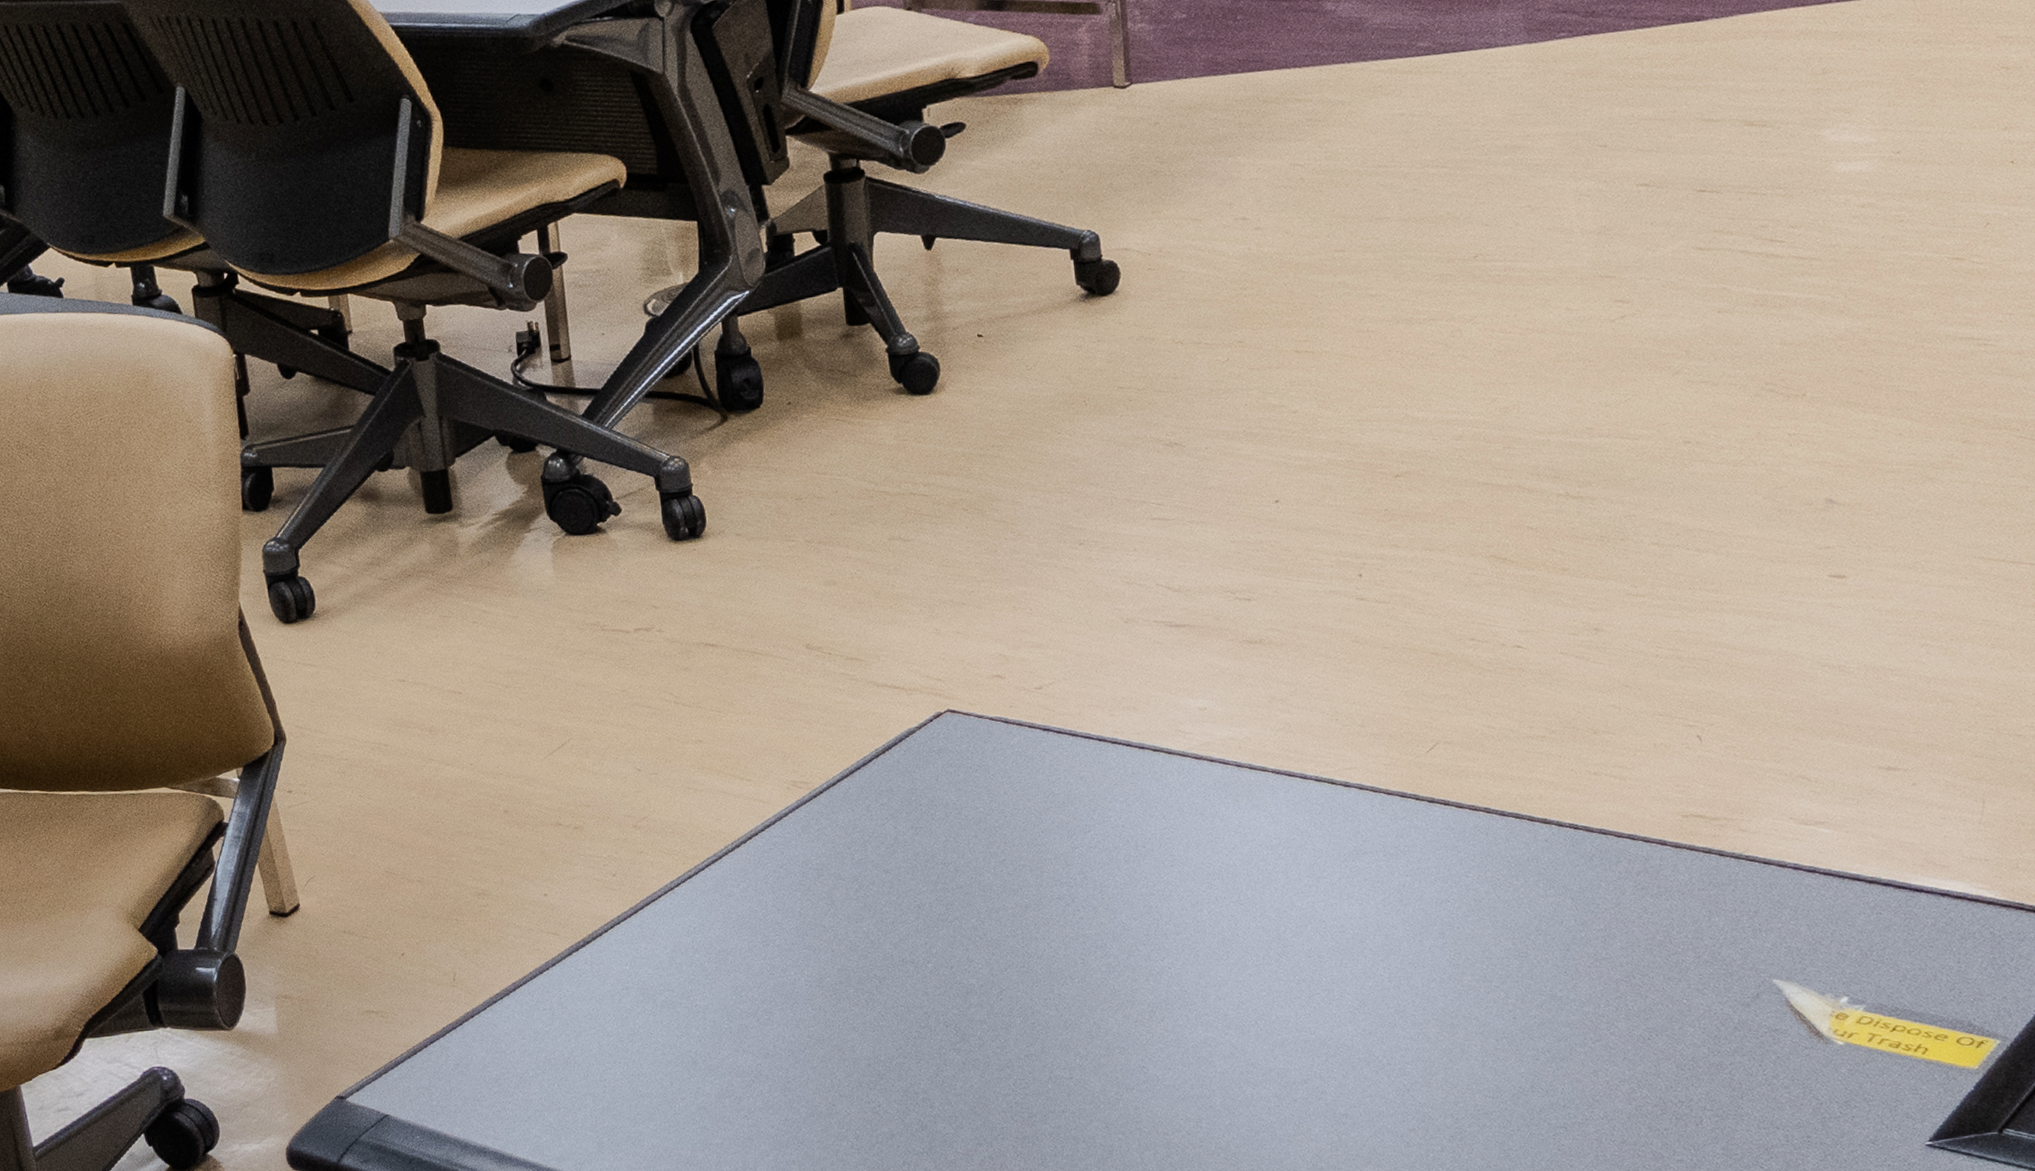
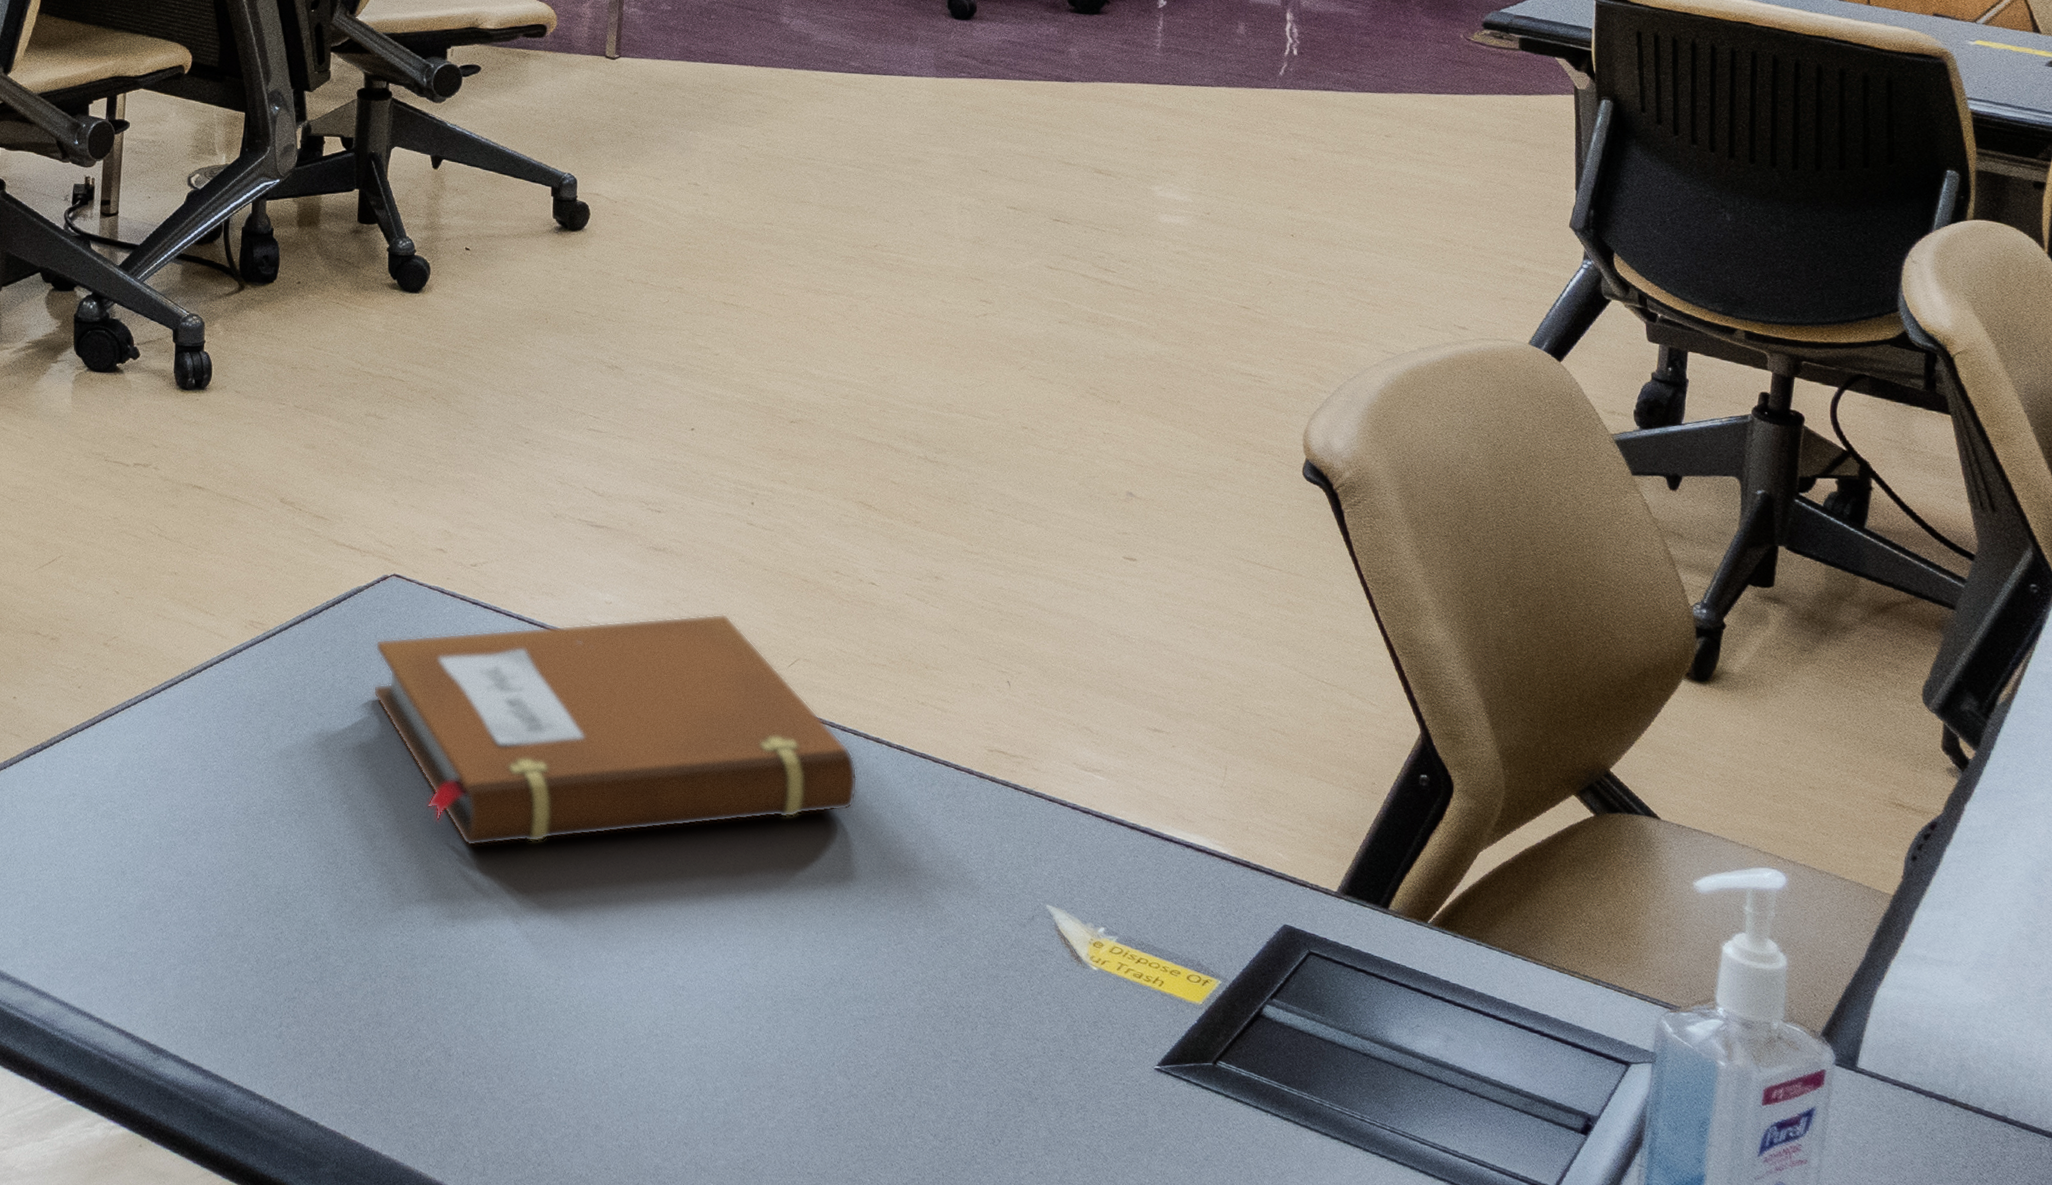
notebook: none [938,704,1527,992] -> present [373,614,858,847]

